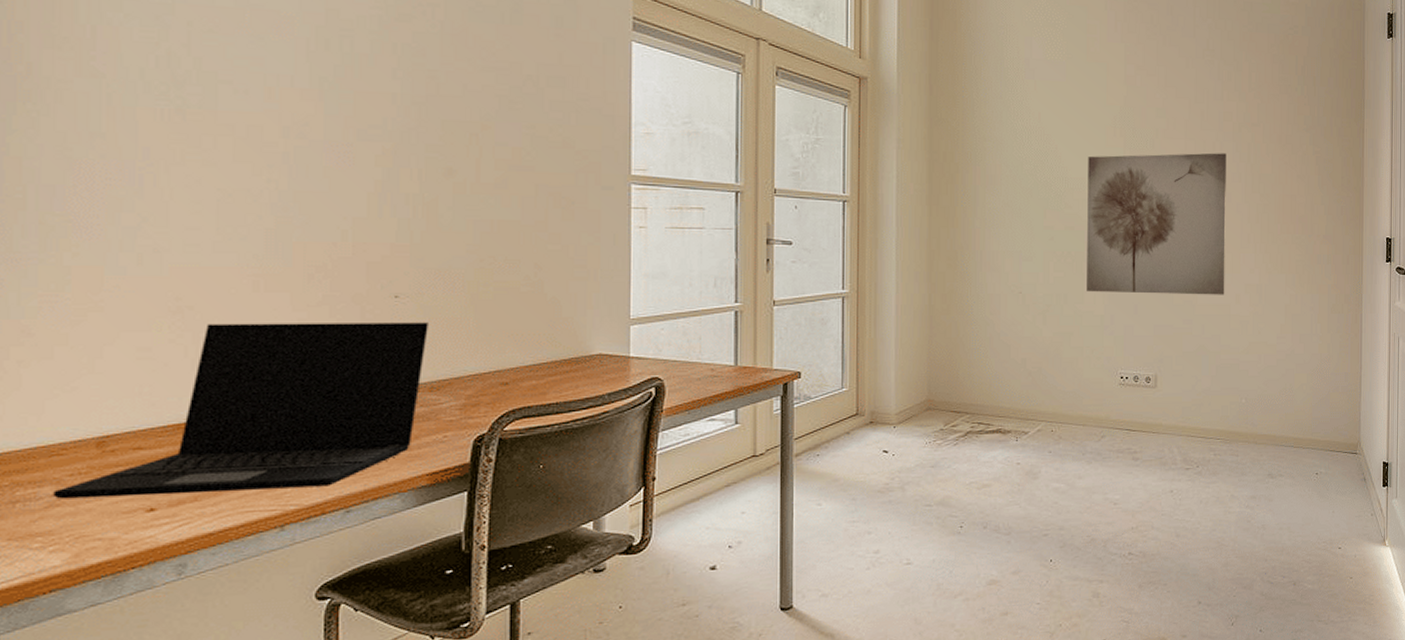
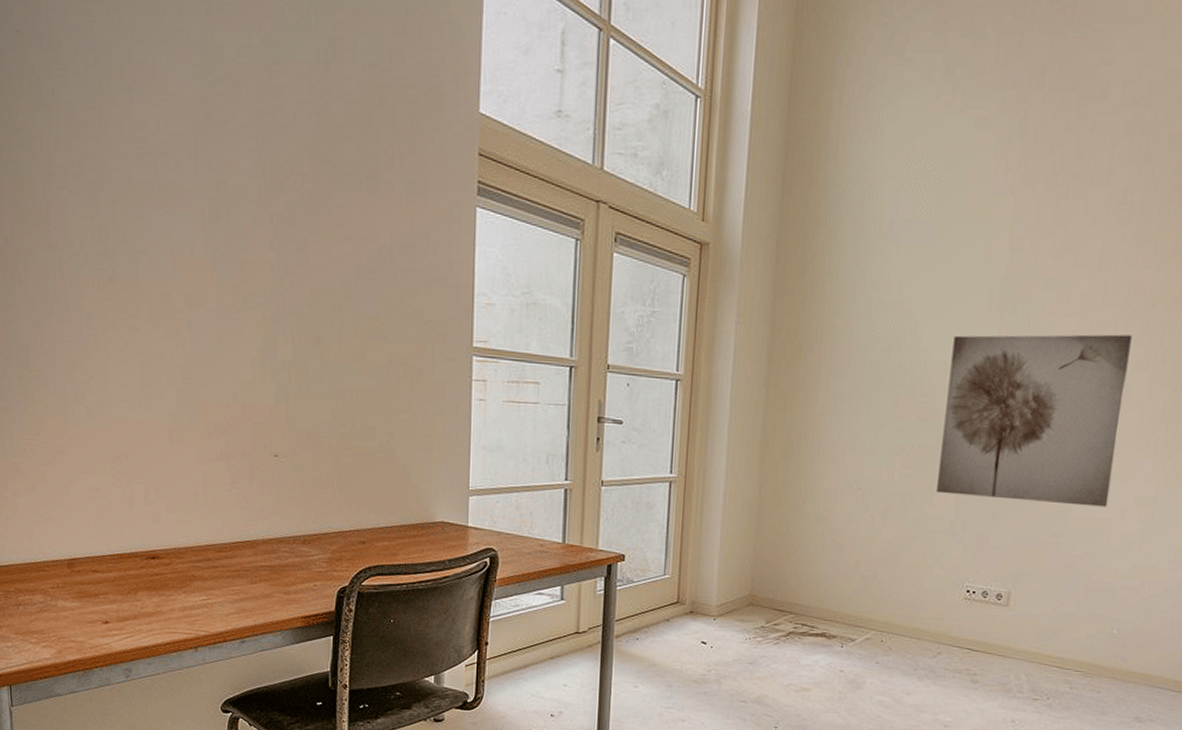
laptop: present [53,322,428,499] -> none [42,470,301,619]

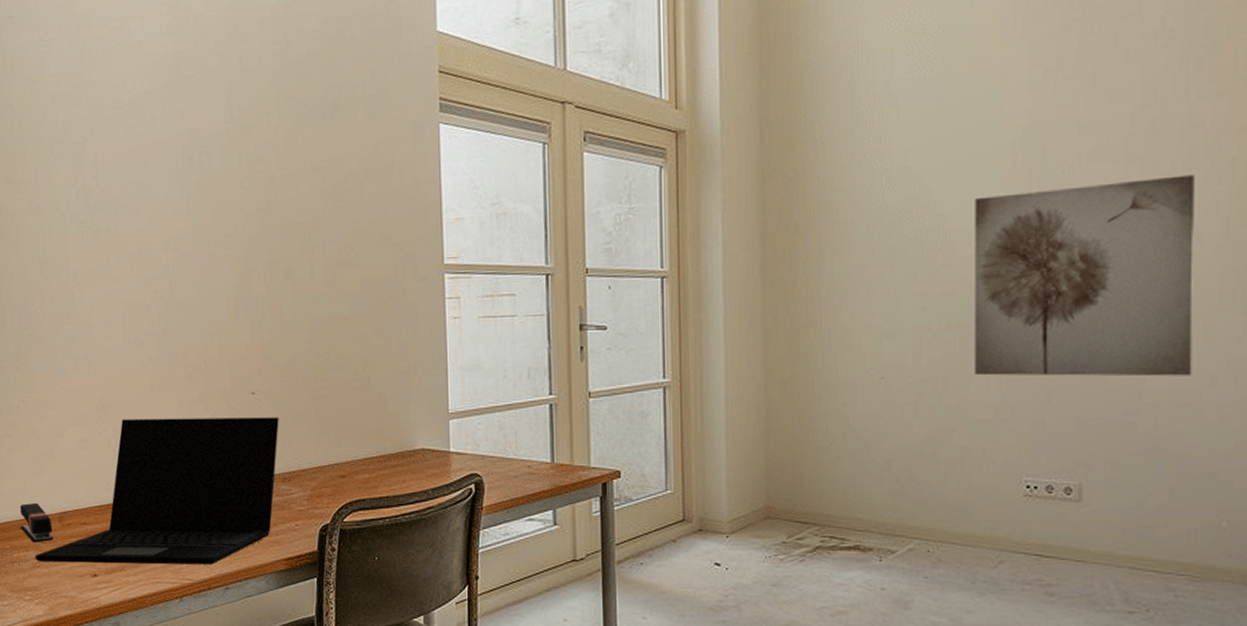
stapler: none [26,547,62,588] -> present [20,502,53,543]
laptop: none [42,470,301,619] -> present [35,417,279,565]

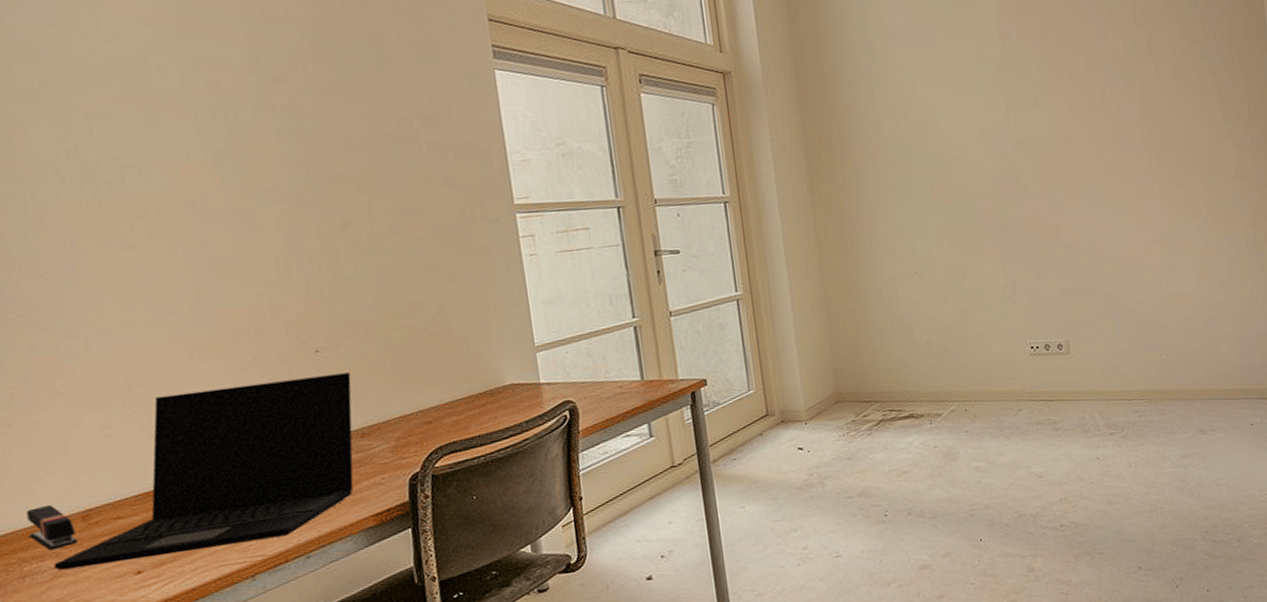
wall art: present [975,175,1194,377] -> none [969,97,1132,264]

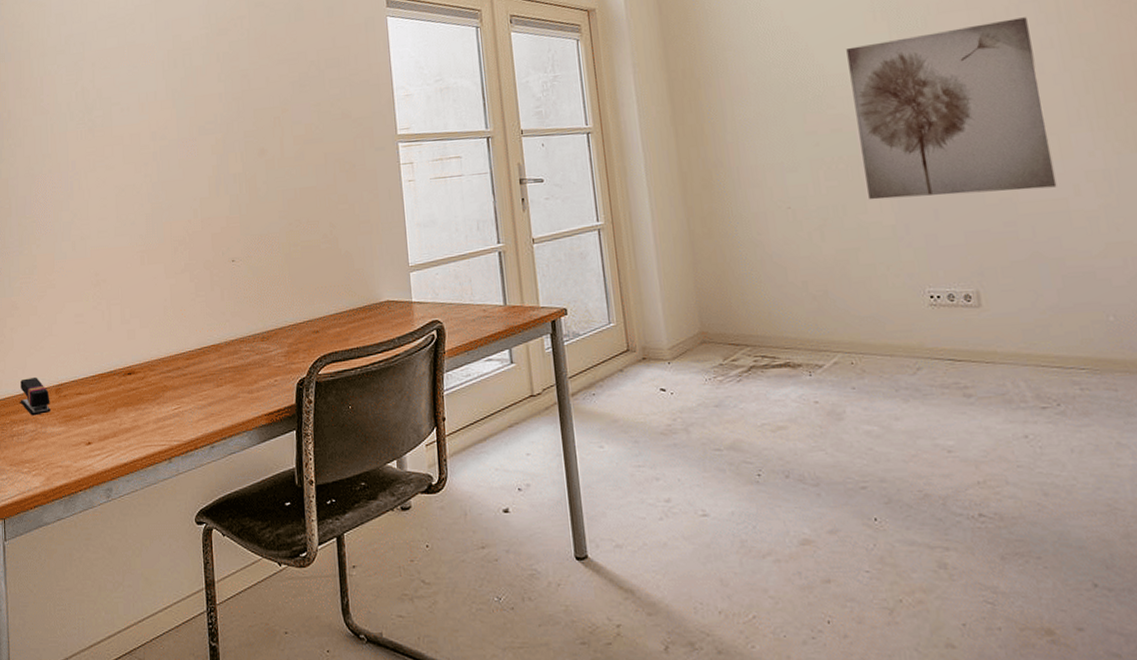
laptop: present [53,372,354,571] -> none [33,281,257,434]
wall art: none [969,97,1132,264] -> present [846,17,1057,200]

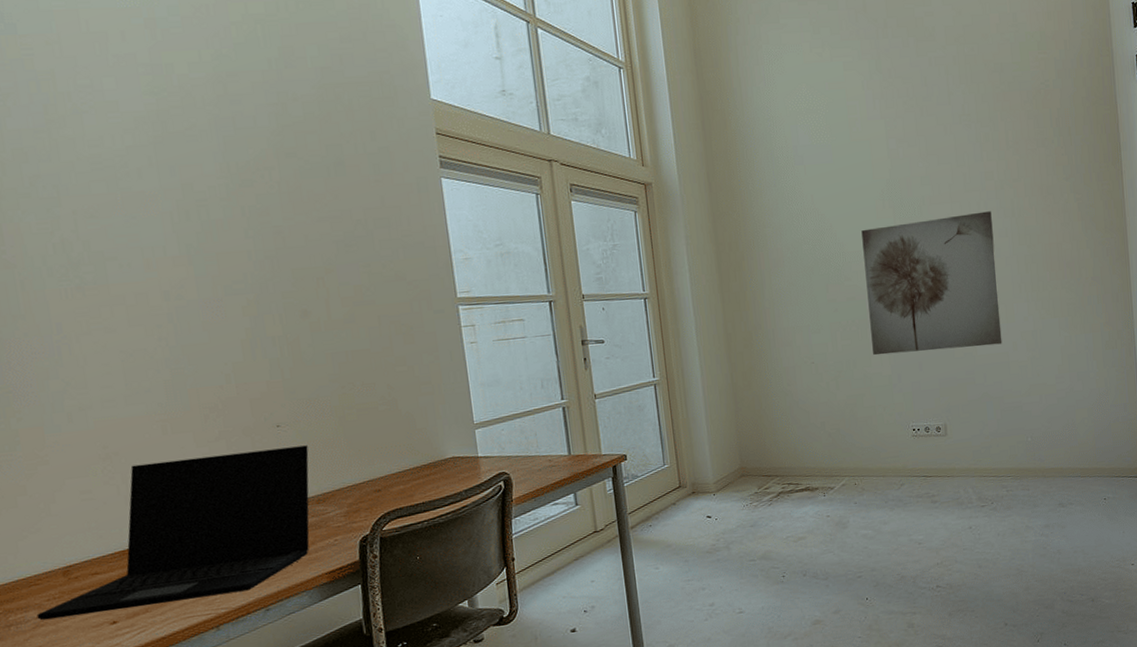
stapler: present [20,376,51,416] -> none [12,561,59,602]
laptop: none [33,281,257,434] -> present [36,445,310,621]

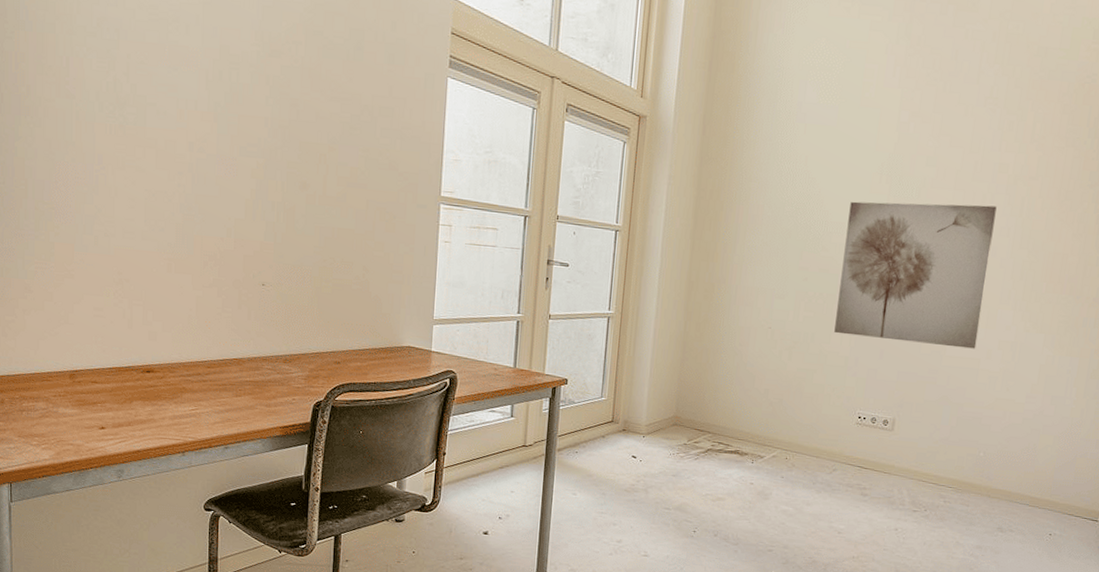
laptop: present [36,445,310,621] -> none [44,294,285,427]

